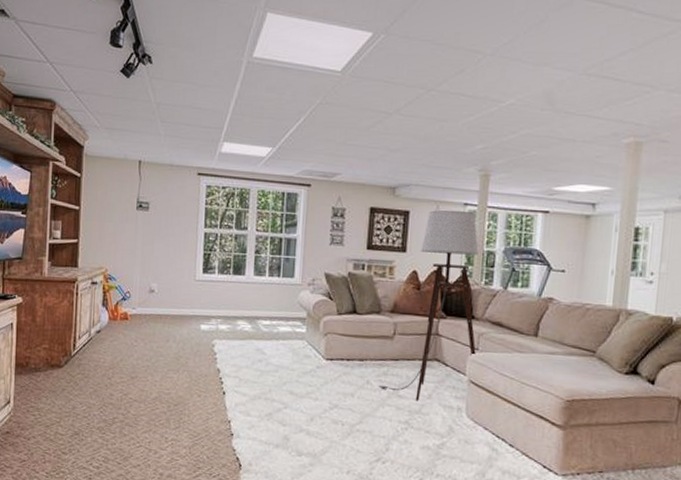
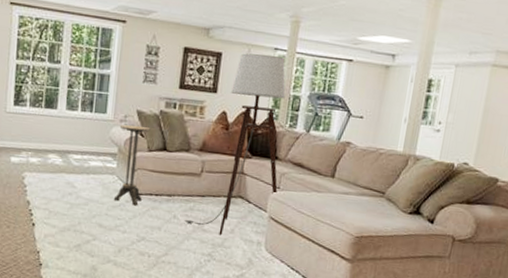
side table: none [304,288,339,372] -> present [113,125,151,206]

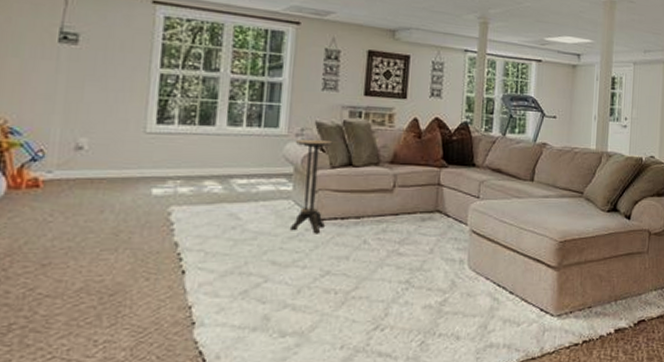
floor lamp: present [184,53,286,236] -> none [376,55,479,258]

